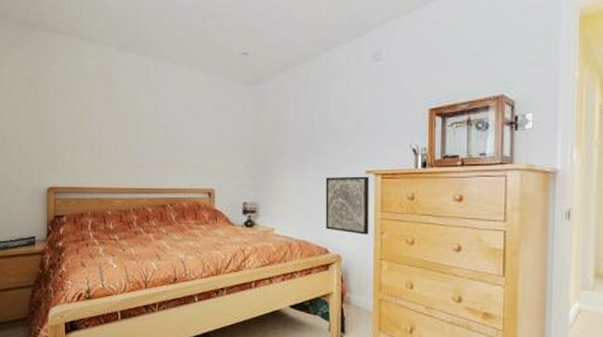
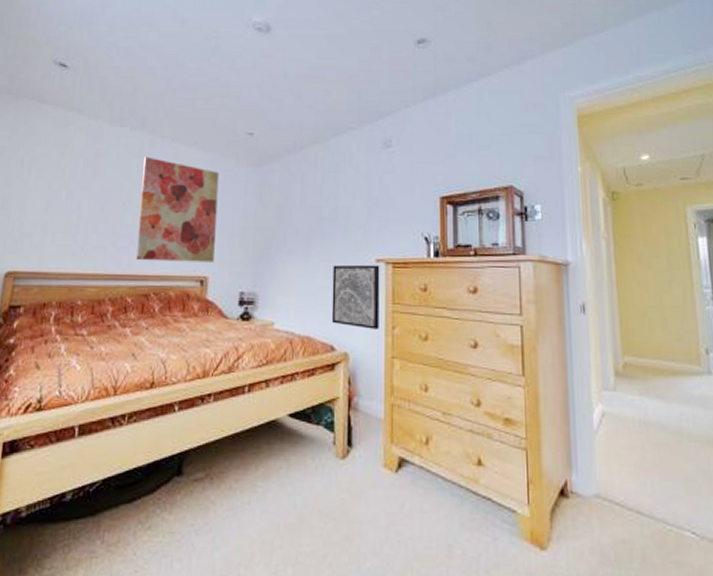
wall art: none [151,80,220,176] -> present [136,156,220,262]

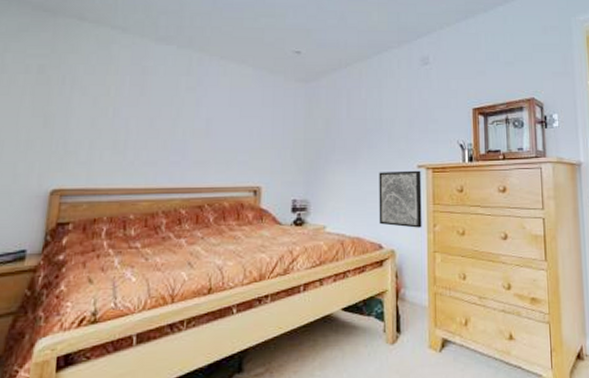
wall art: present [136,156,220,262] -> none [188,74,269,174]

